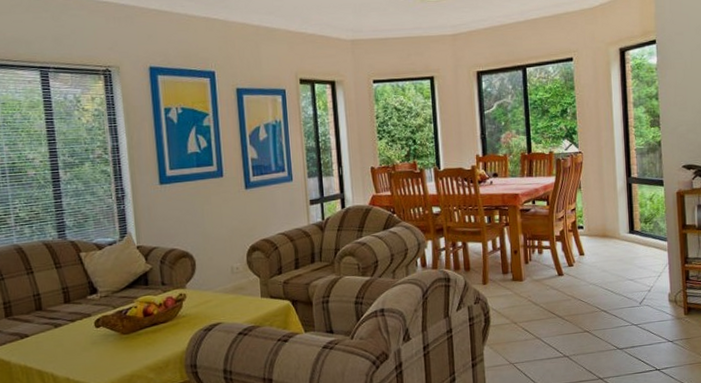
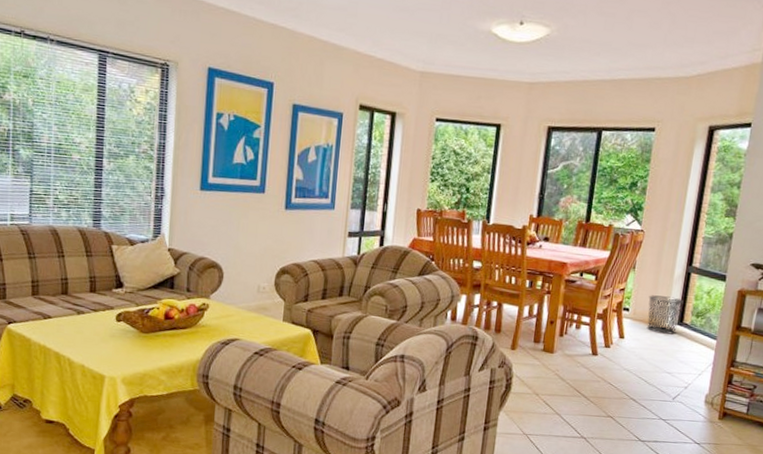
waste bin: none [598,208,630,244] -> present [646,295,684,335]

